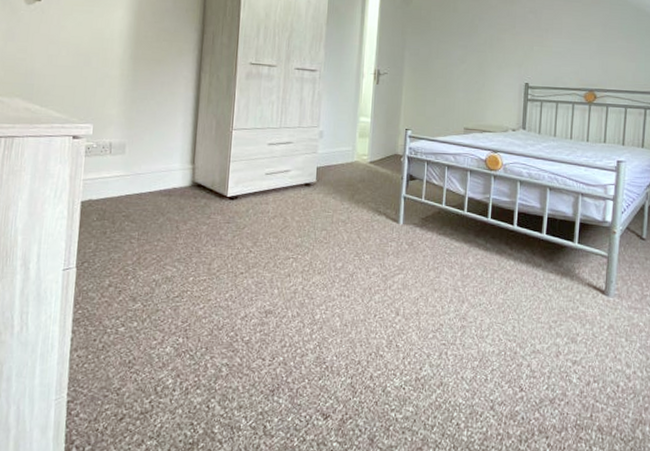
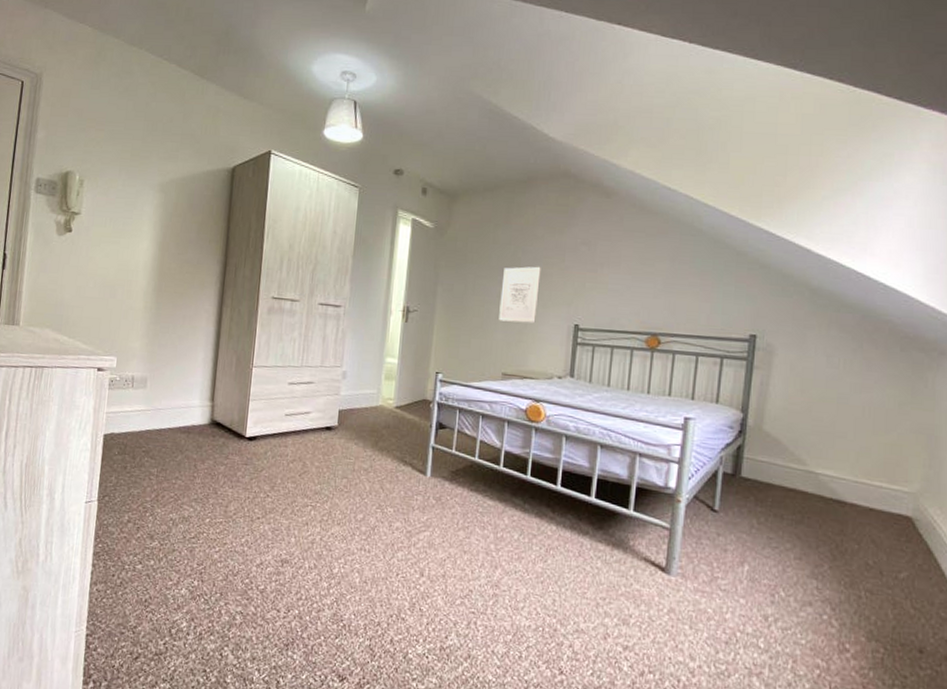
wall art: none [460,32,496,83] -> present [499,266,541,324]

